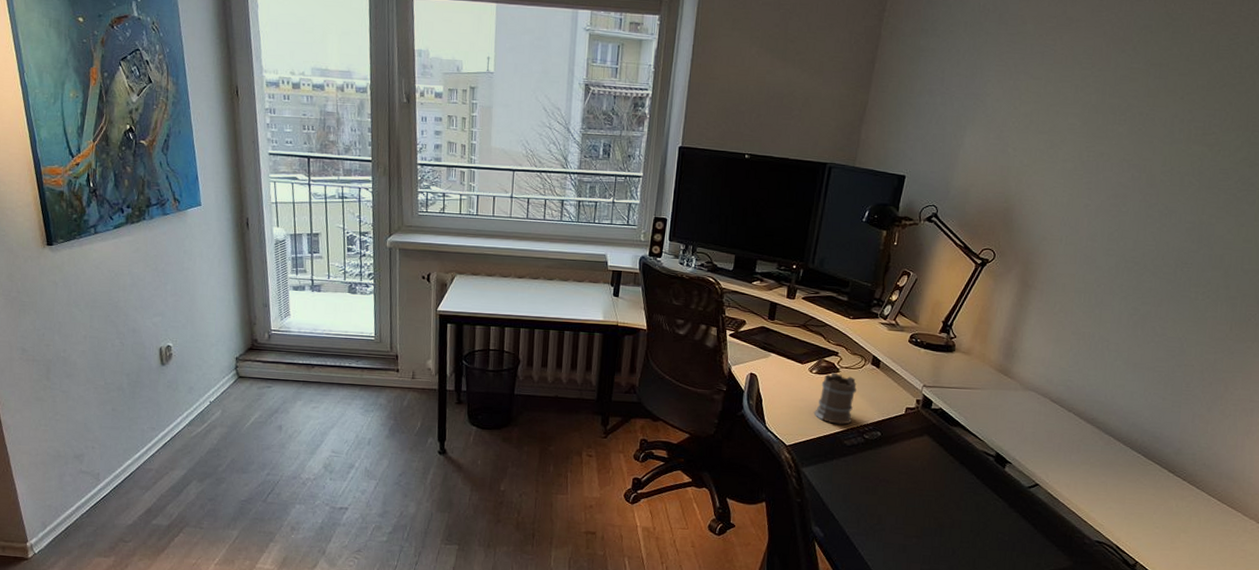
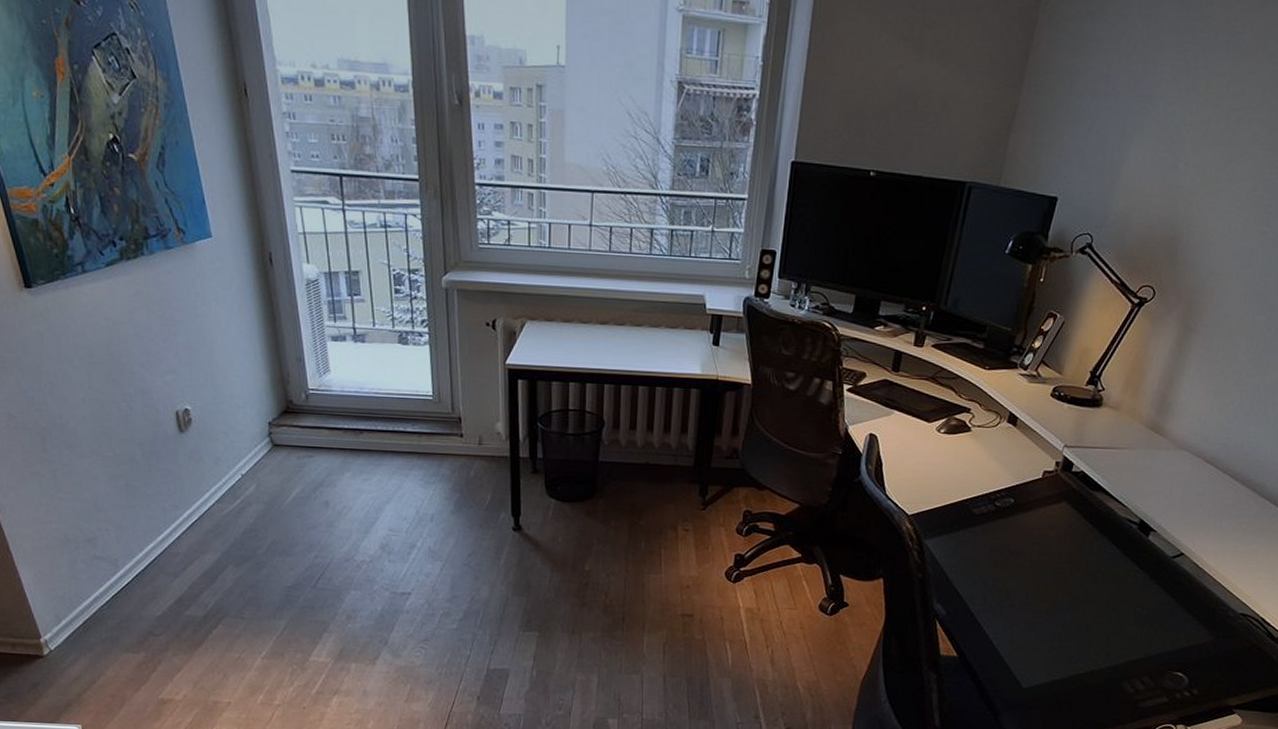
mug: present [813,373,857,425] -> none [940,432,990,491]

